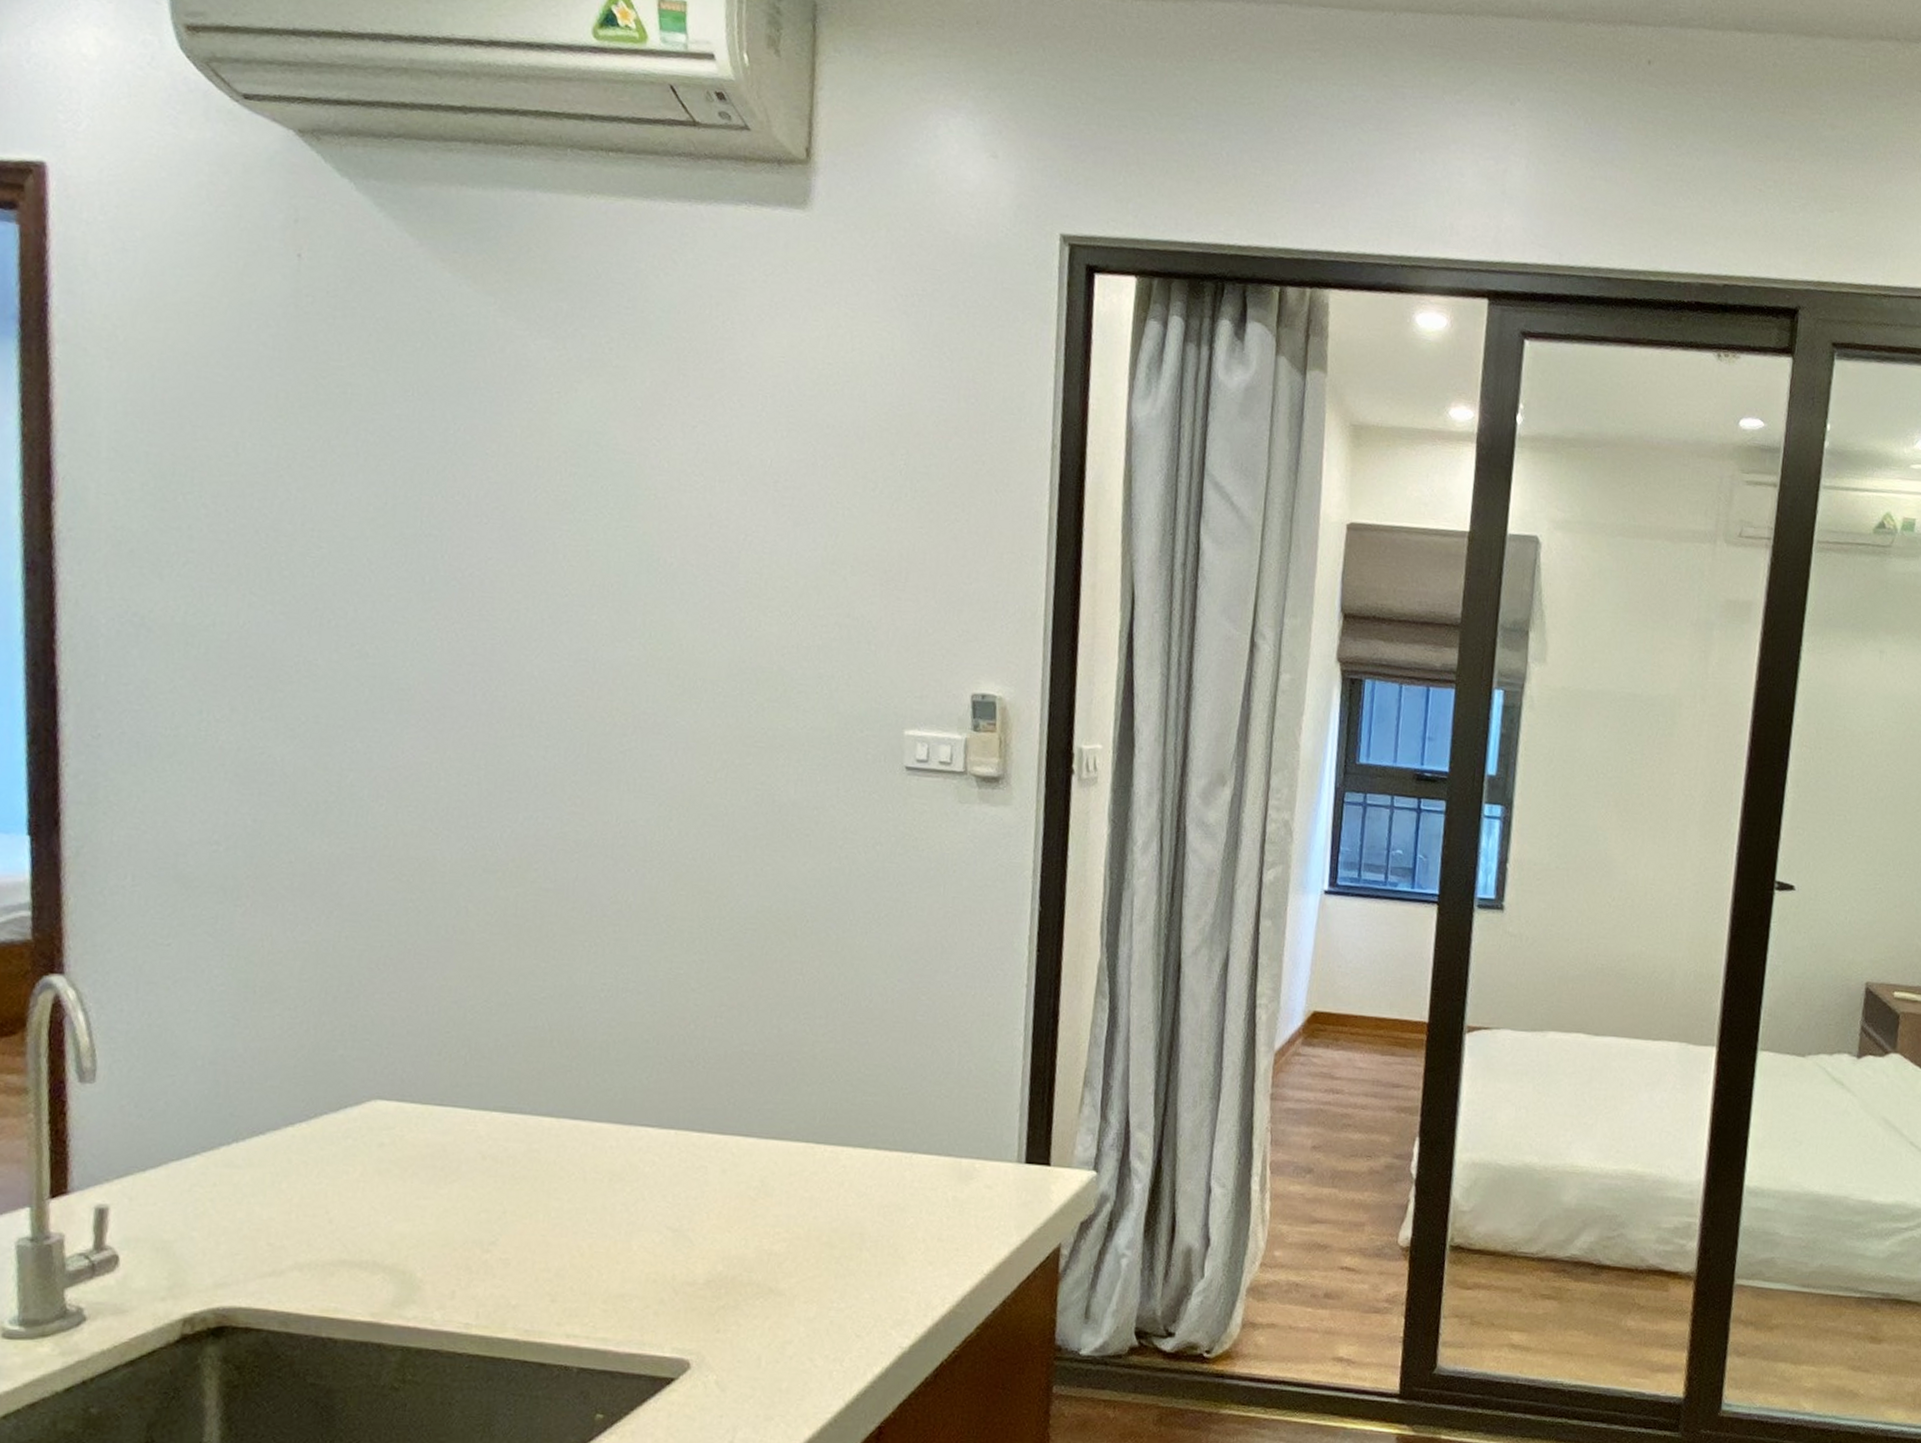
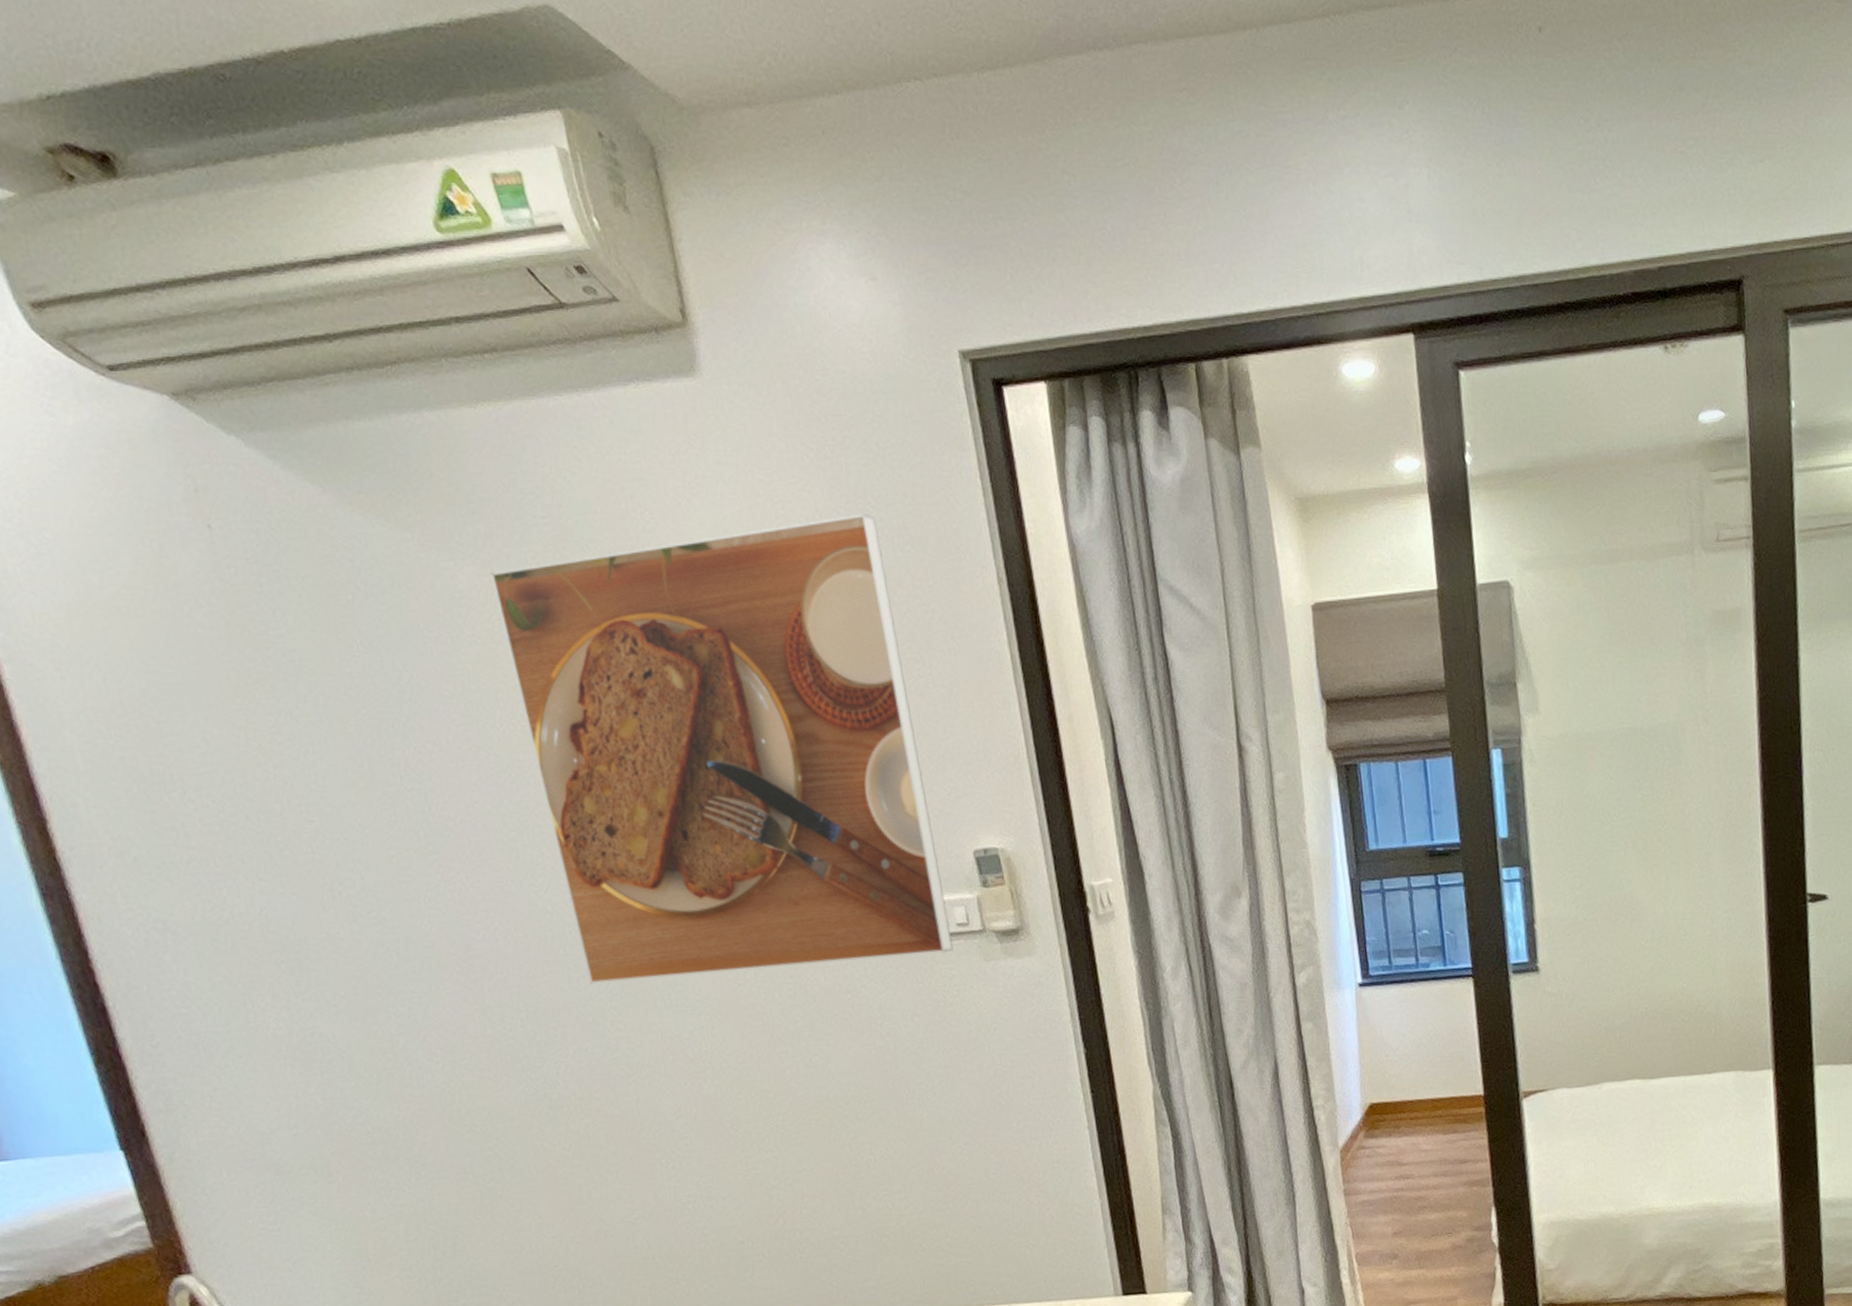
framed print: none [557,348,947,788] -> present [491,513,953,985]

